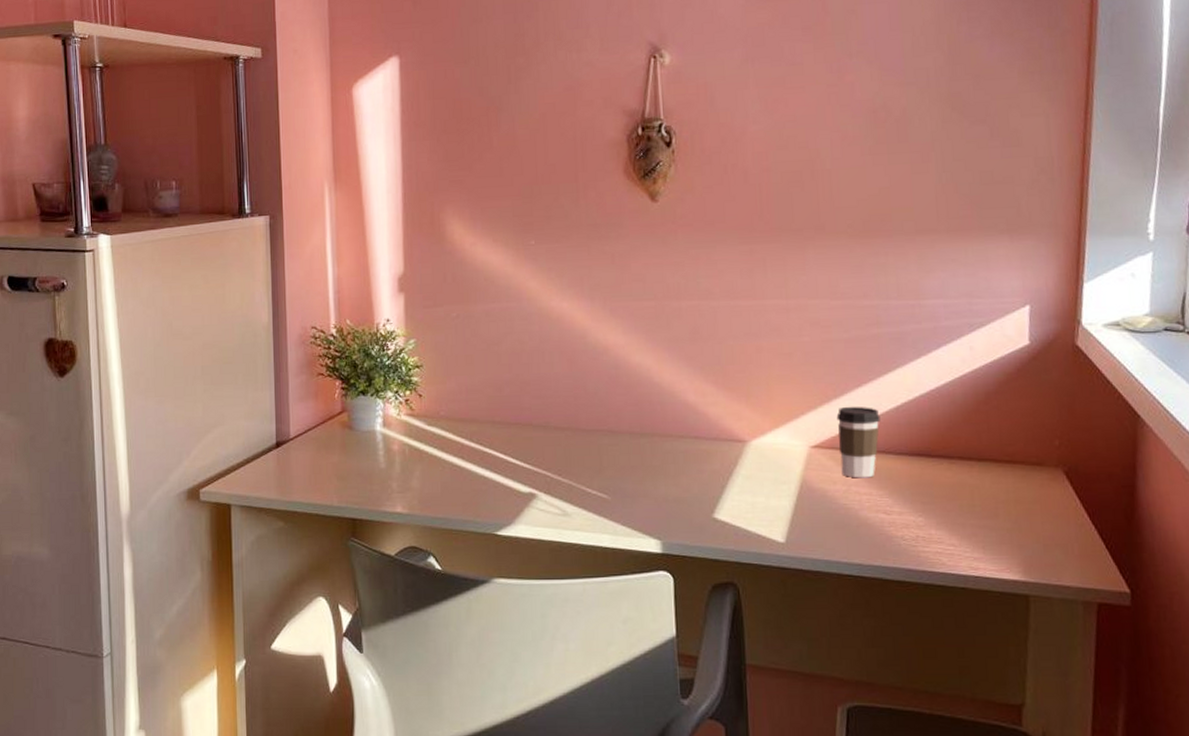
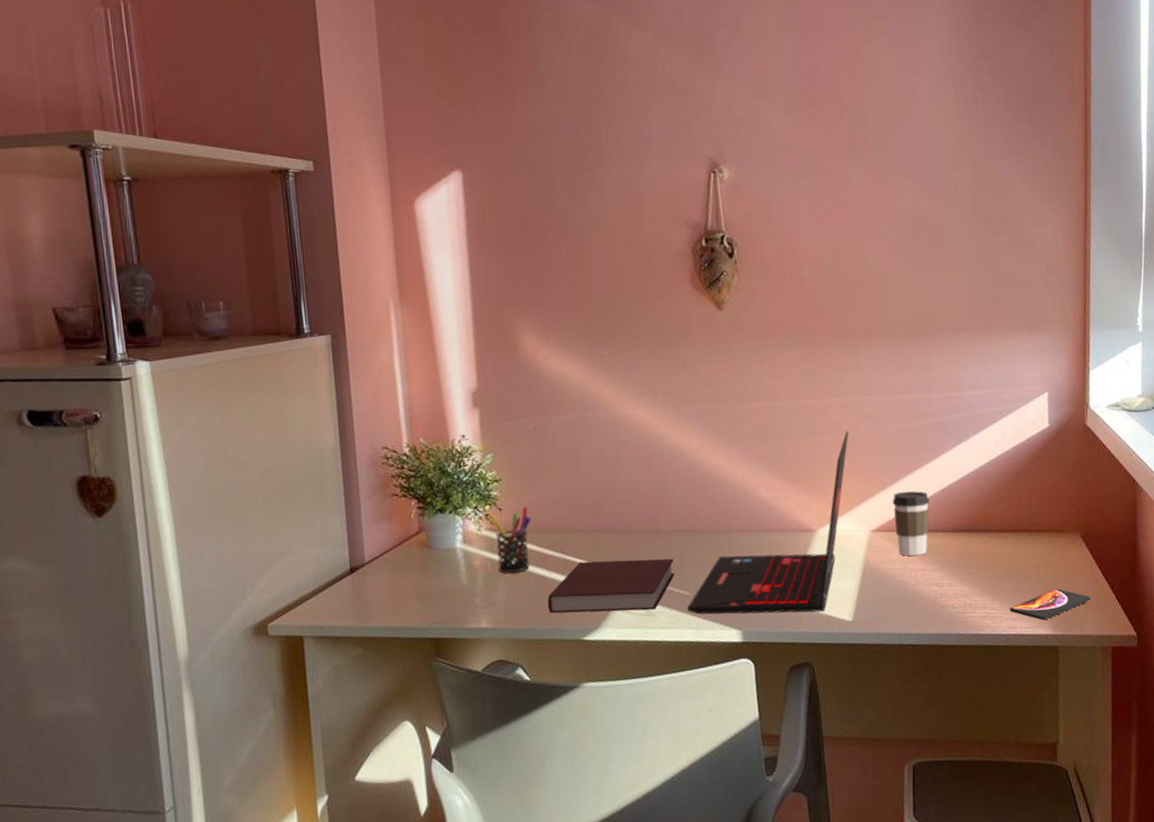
pen holder: none [408,395,450,460] -> present [488,507,532,573]
notebook: none [462,455,594,511] -> present [547,558,675,614]
laptop: none [605,336,791,529] -> present [687,431,849,615]
smartphone: none [971,530,1074,563] -> present [1010,589,1091,620]

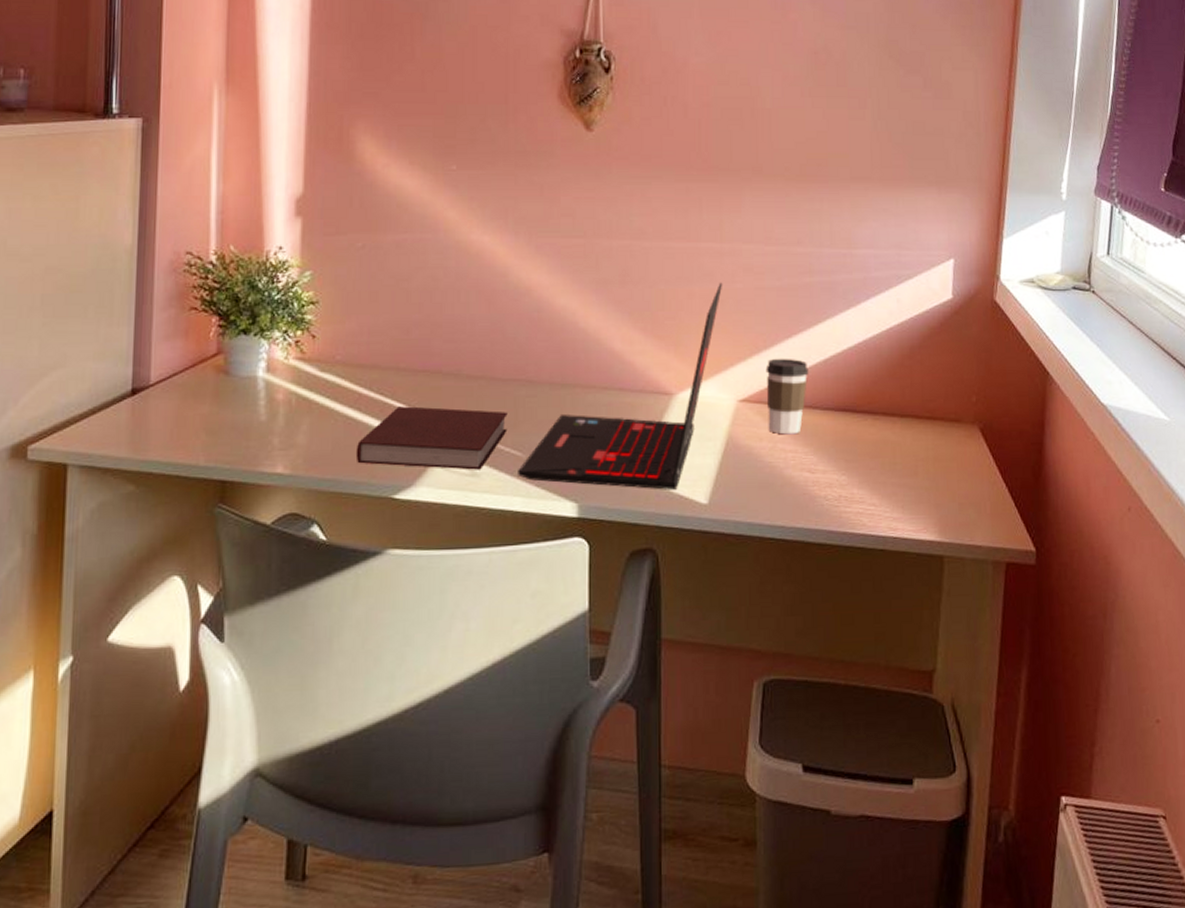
pen holder: present [488,507,532,573] -> none [299,336,348,411]
smartphone: present [1010,589,1091,620] -> none [891,488,986,523]

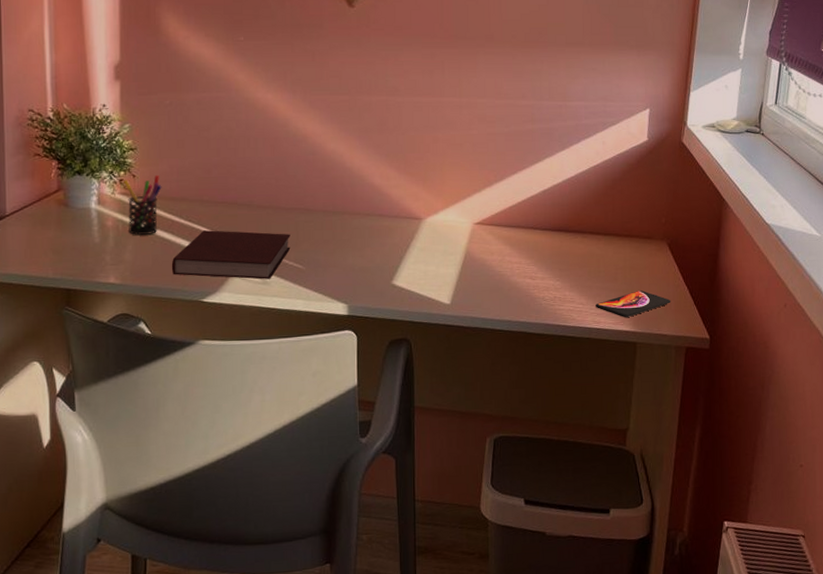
pen holder: none [299,336,348,411] -> present [123,175,162,235]
laptop: present [518,282,723,490] -> none [300,129,462,294]
coffee cup: present [765,358,809,435] -> none [496,189,531,250]
smartphone: none [891,488,986,523] -> present [596,290,671,317]

